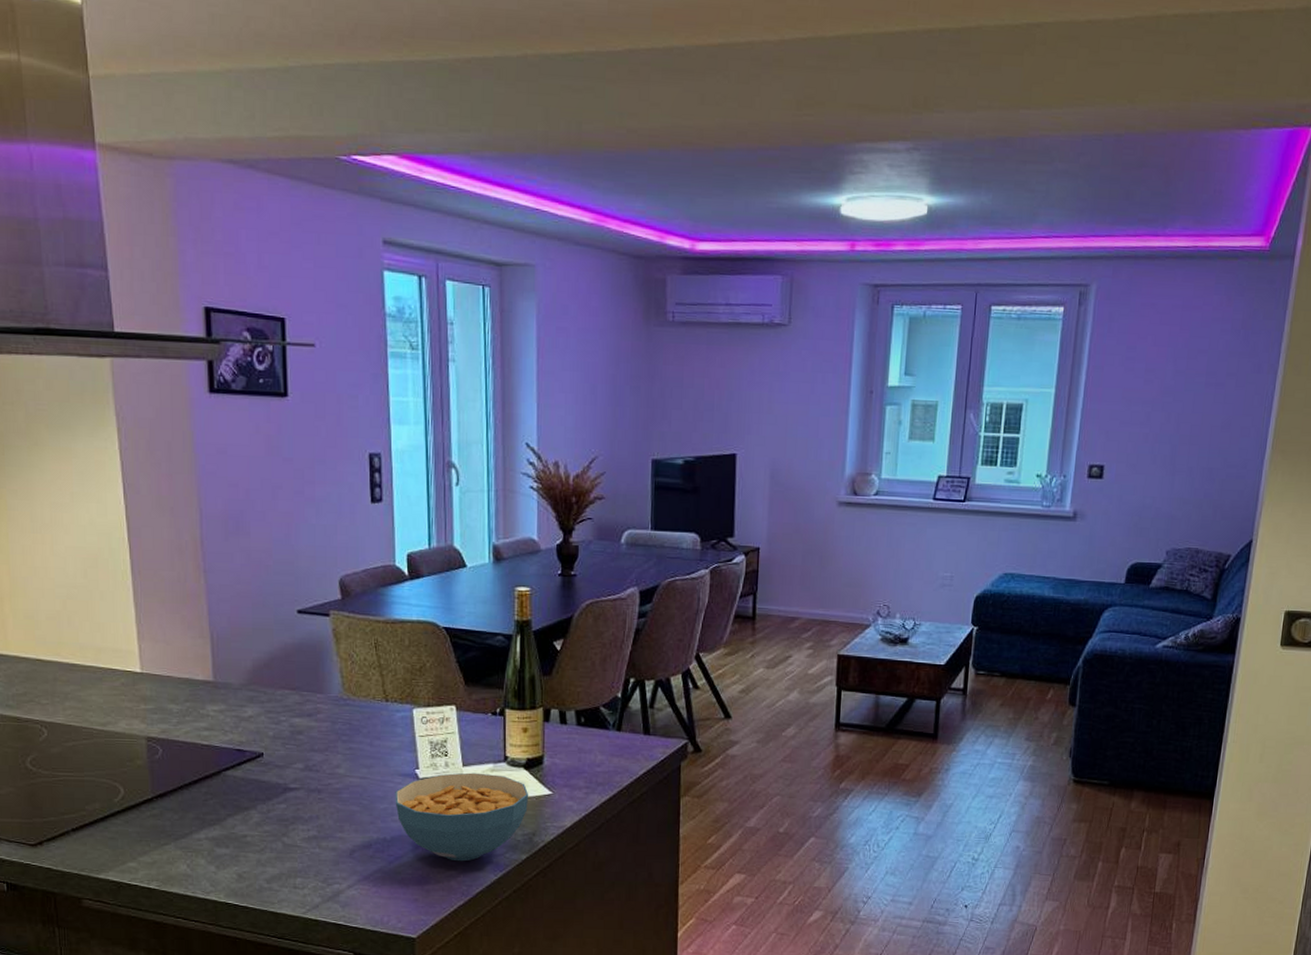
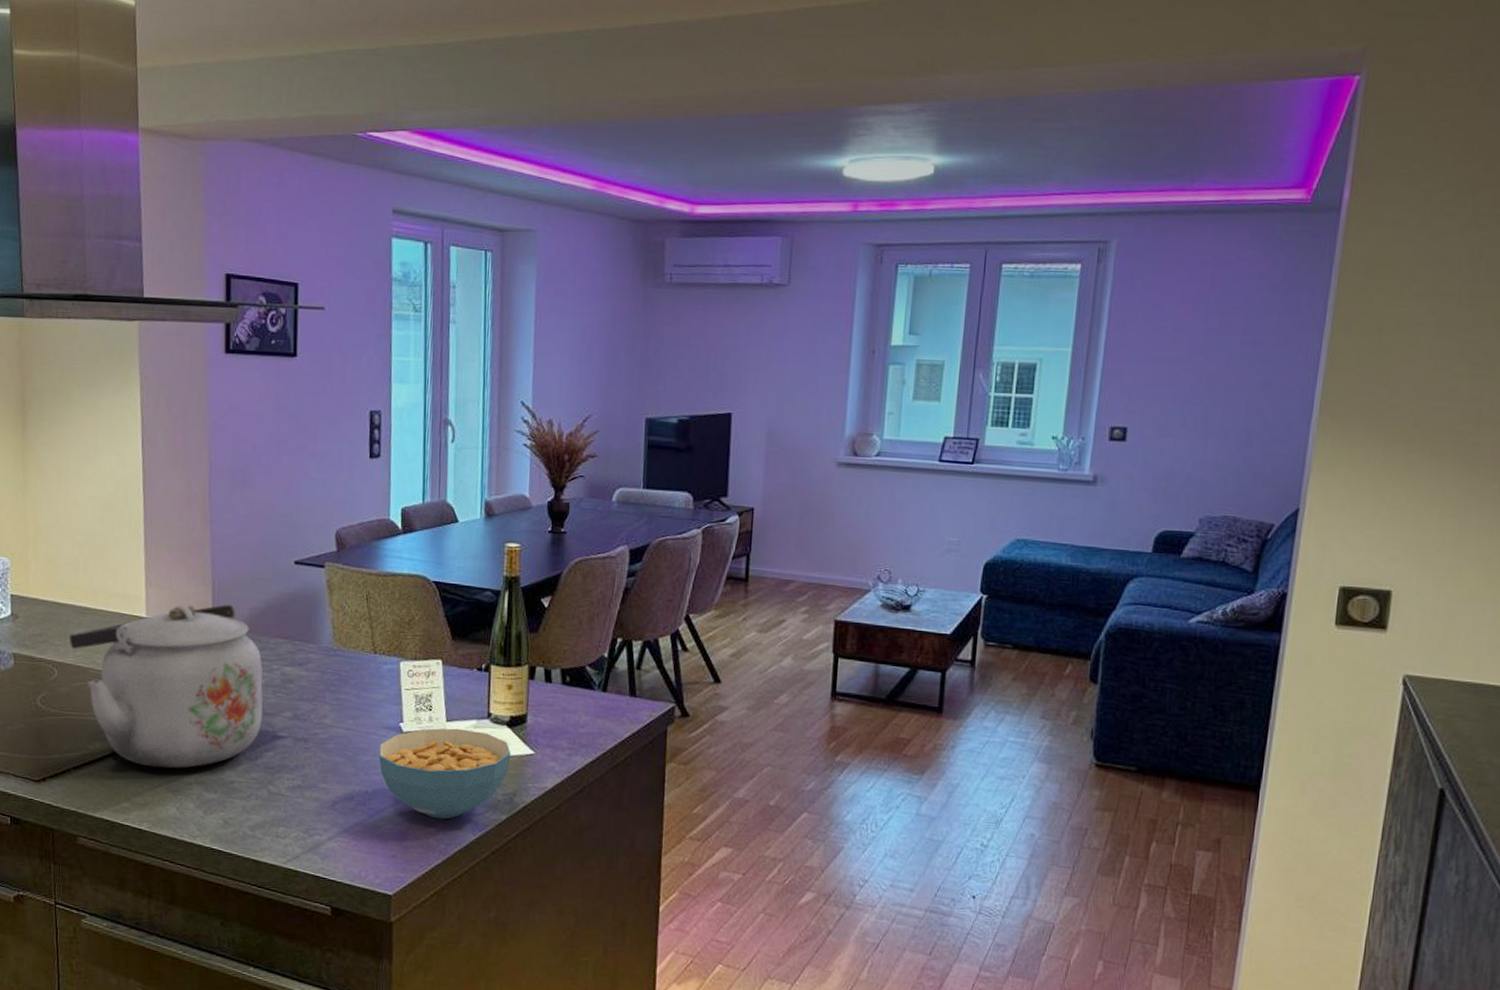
kettle: none [57,656,273,826] -> present [69,604,263,769]

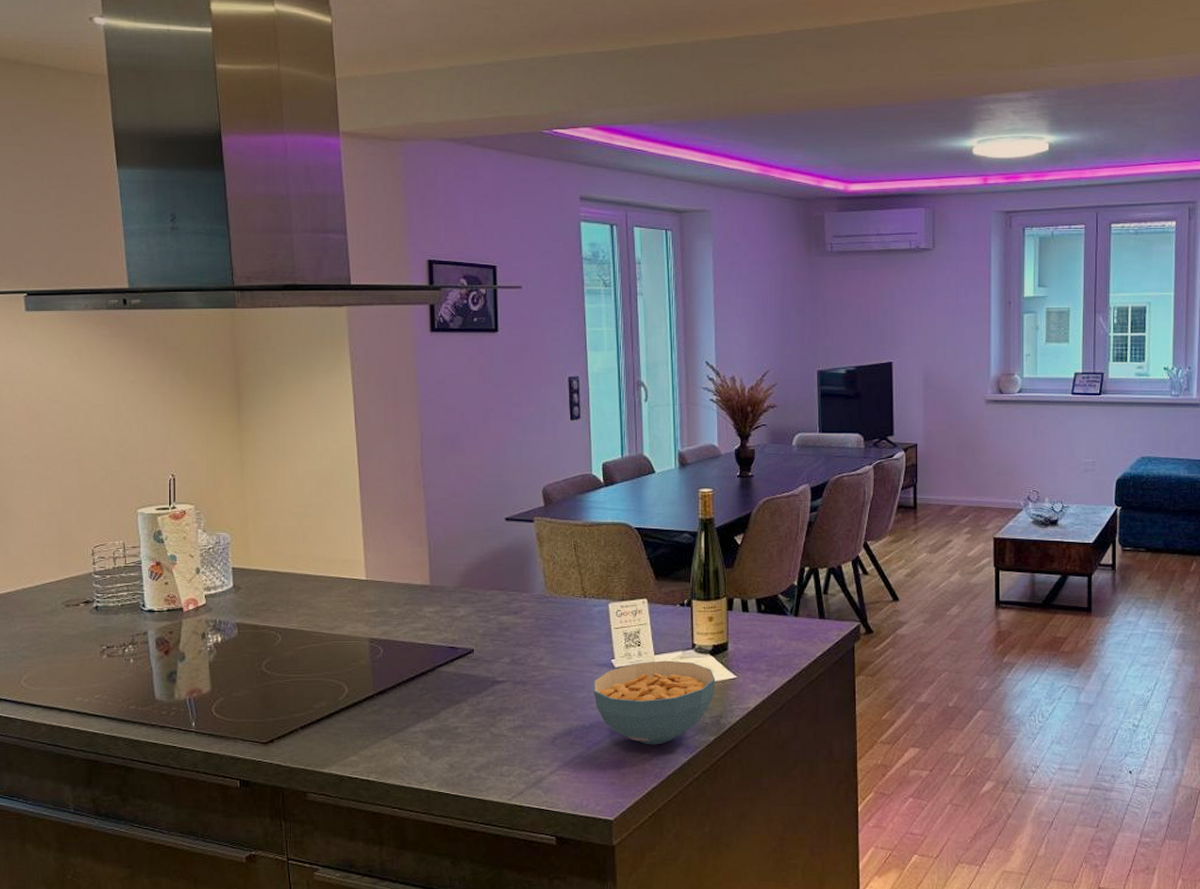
kettle: present [69,604,263,769] -> none [291,561,482,720]

